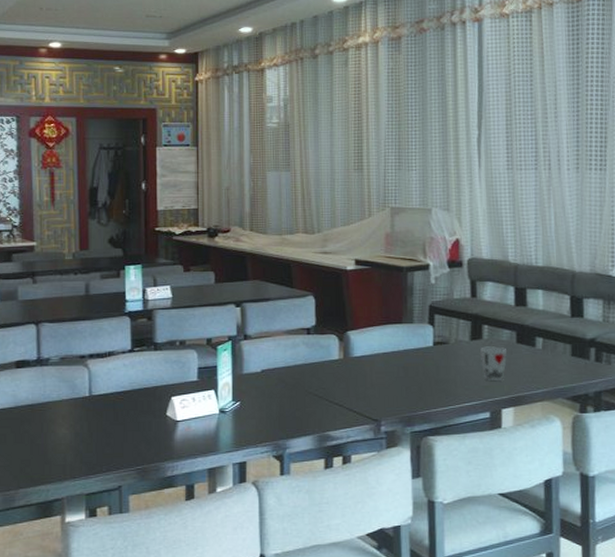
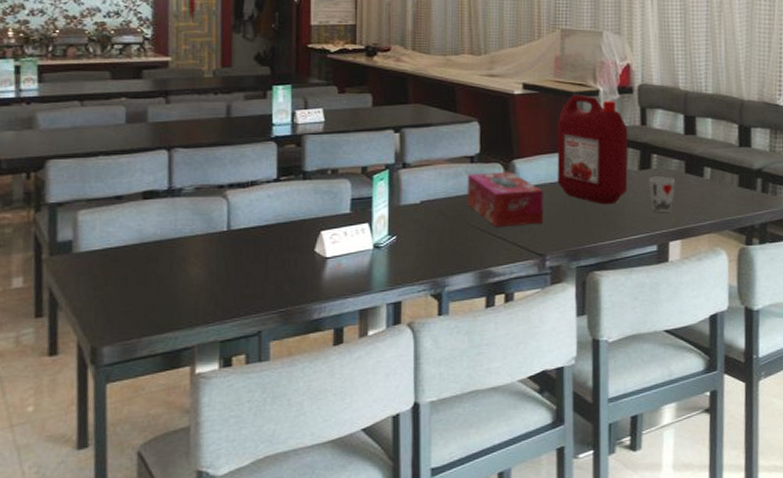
tissue box: none [304,343,378,394] -> present [467,172,544,227]
ketchup jug: none [389,269,459,373] -> present [557,94,628,205]

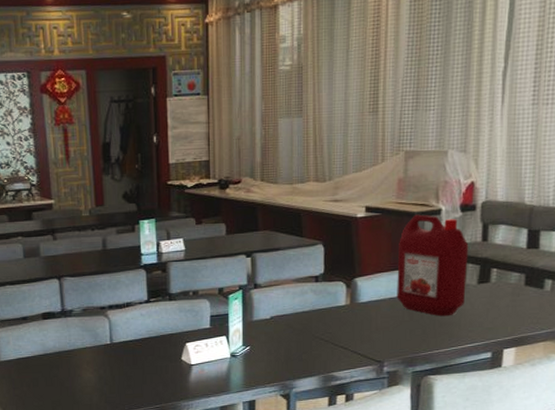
tissue box: present [467,172,544,227] -> none [312,289,383,338]
cup: present [648,176,675,212] -> none [486,289,513,322]

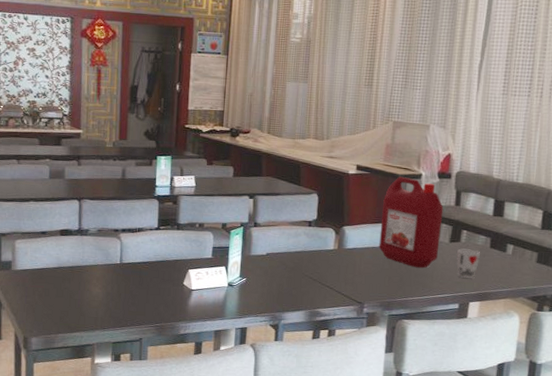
cup: none [486,289,513,322] -> present [456,248,480,278]

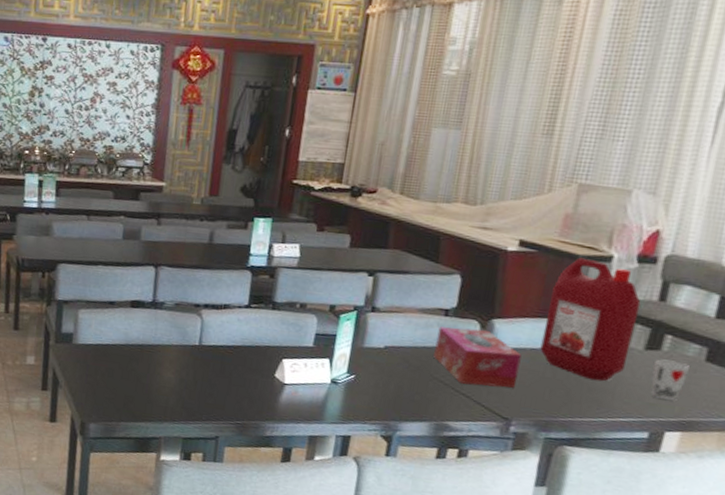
tissue box: none [303,235,367,279] -> present [433,327,522,388]

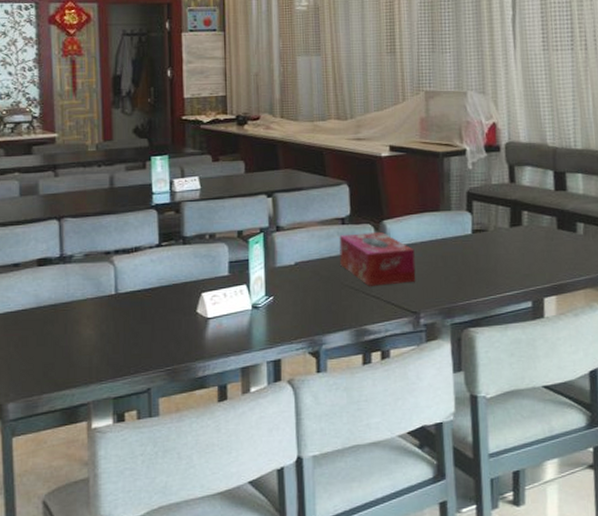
ketchup jug: present [540,257,641,381] -> none [426,154,499,262]
cup: present [651,359,689,400] -> none [519,233,548,268]

